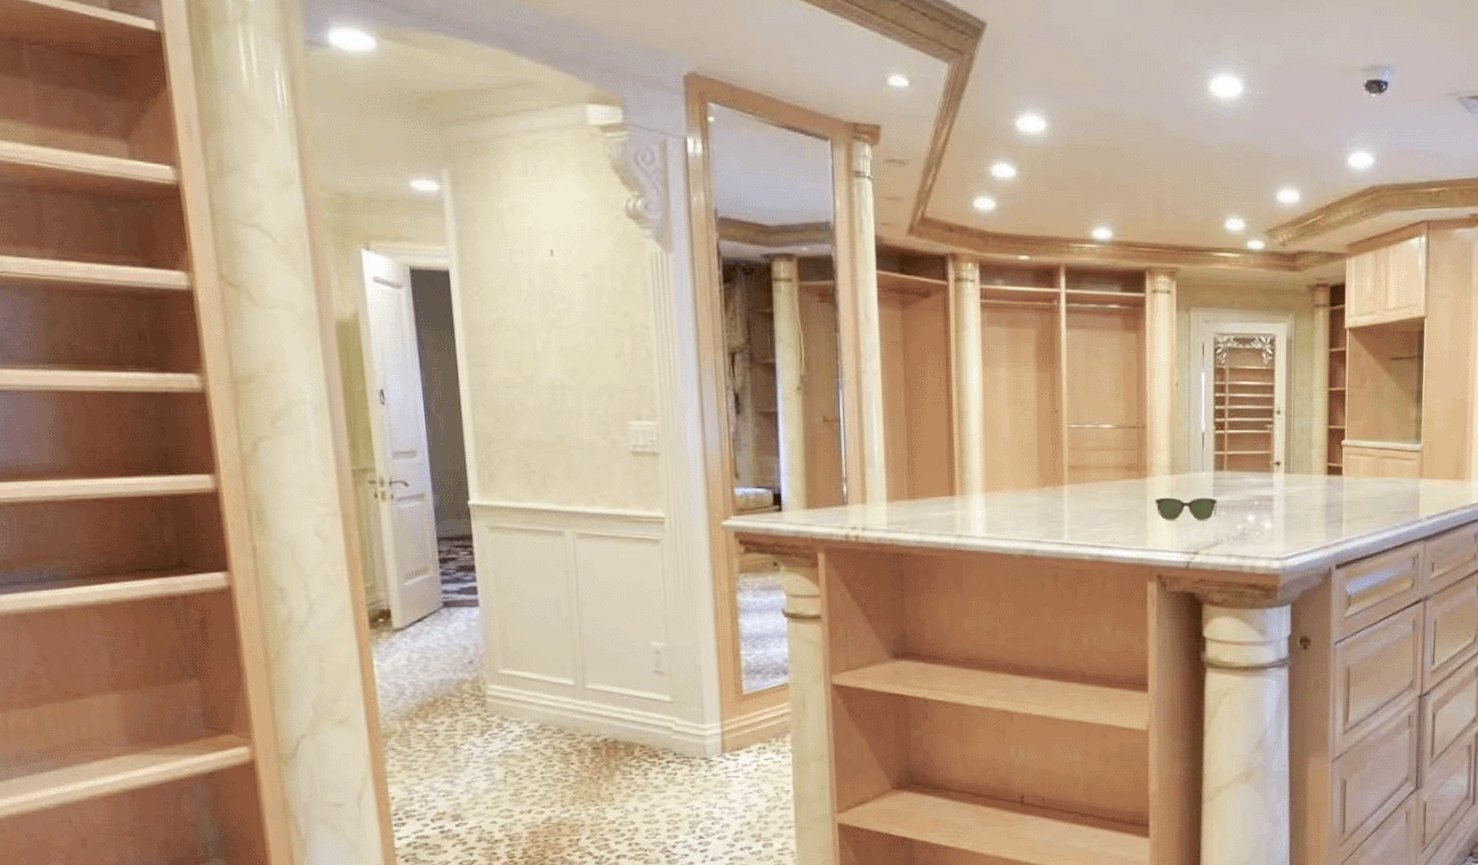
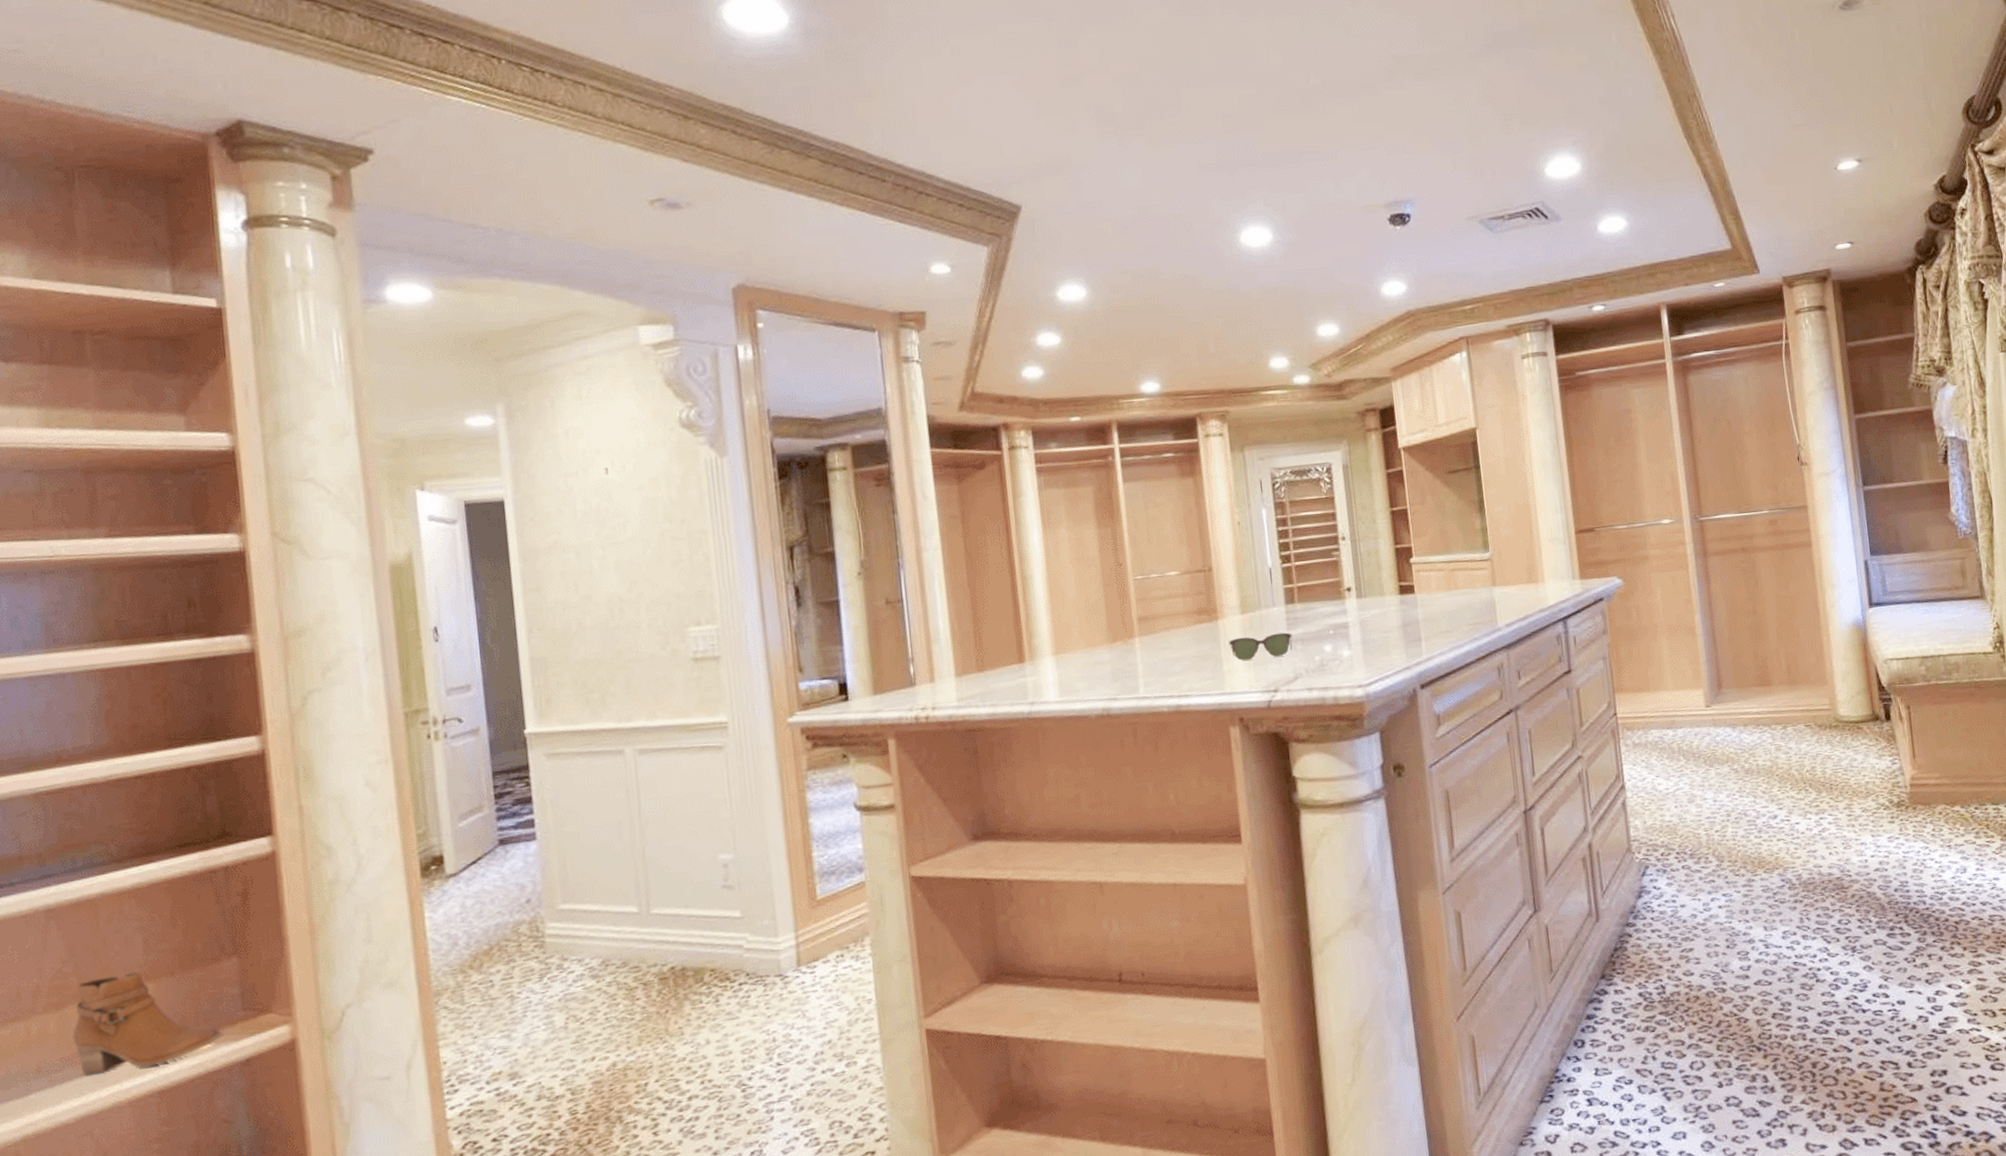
boot: none [47,681,189,769] -> present [72,971,225,1075]

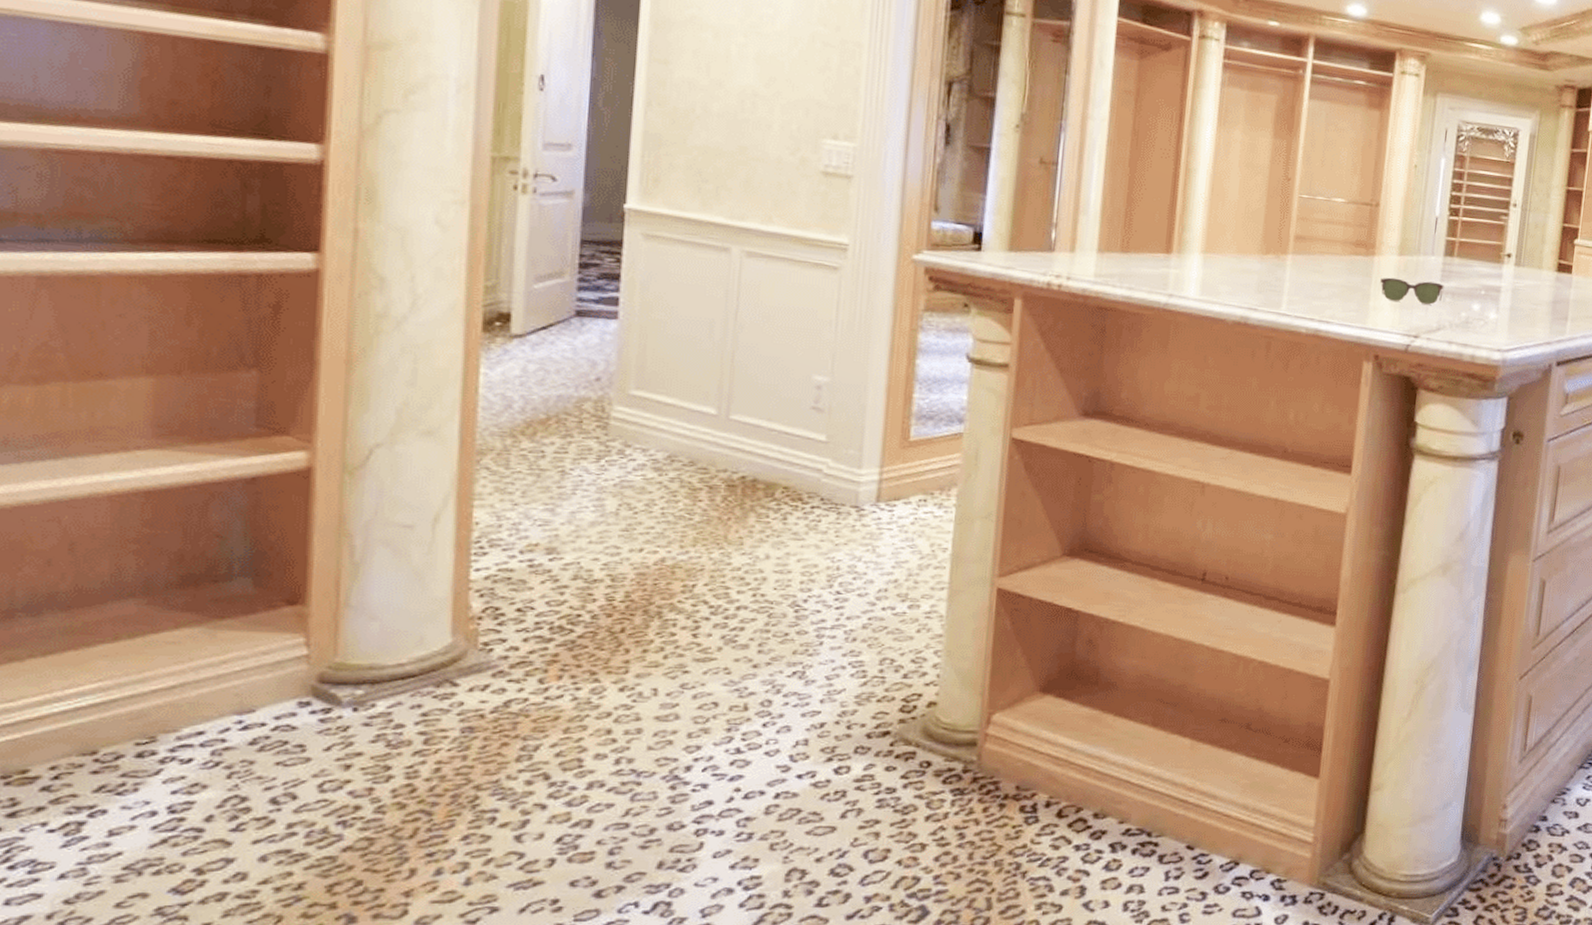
boot: present [72,971,225,1075] -> none [51,360,231,464]

